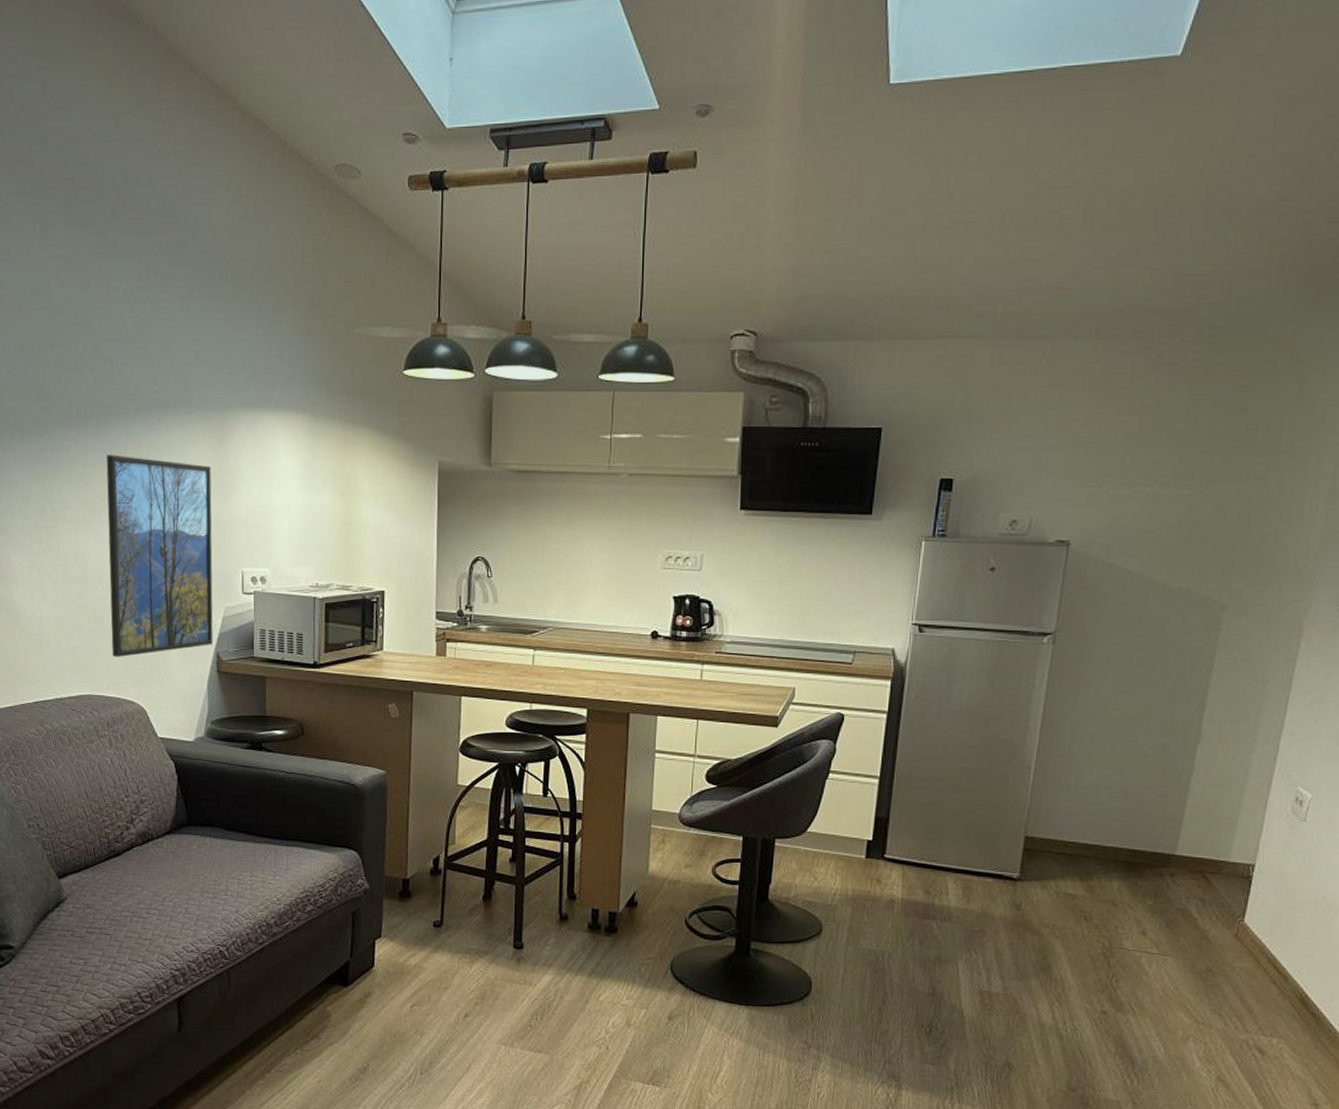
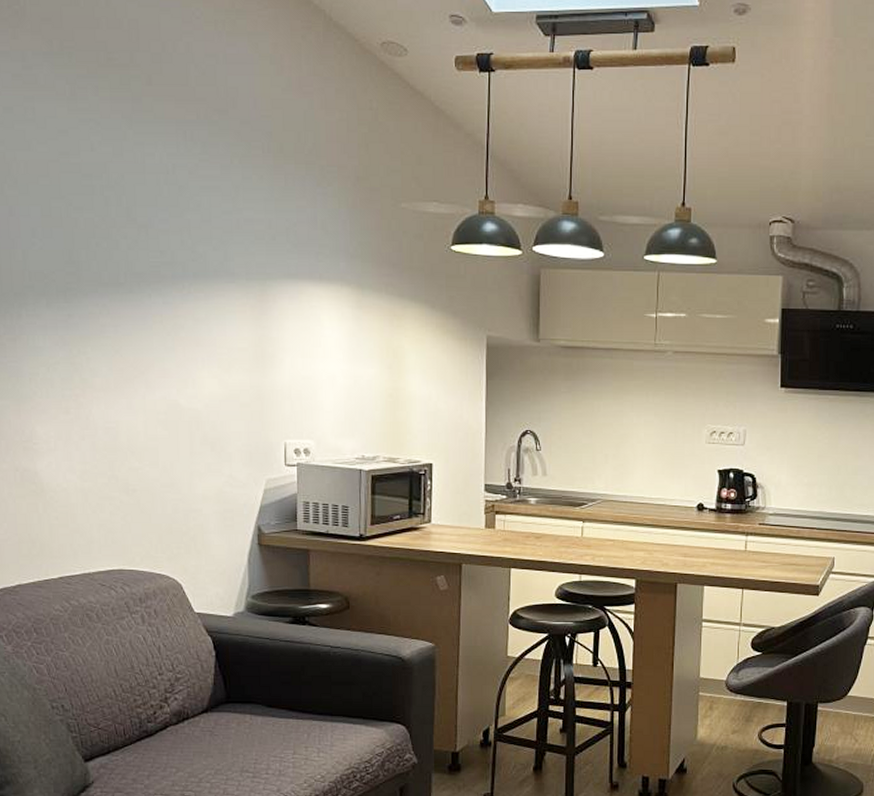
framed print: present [106,455,214,657] -> none [139,323,254,530]

